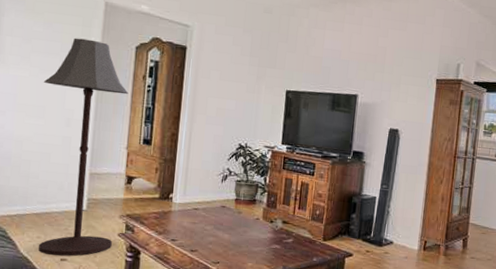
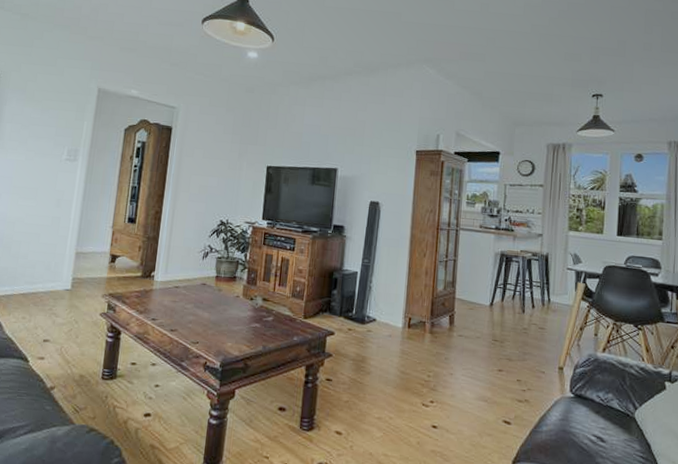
floor lamp: present [39,38,129,256] -> none [23,122,116,337]

